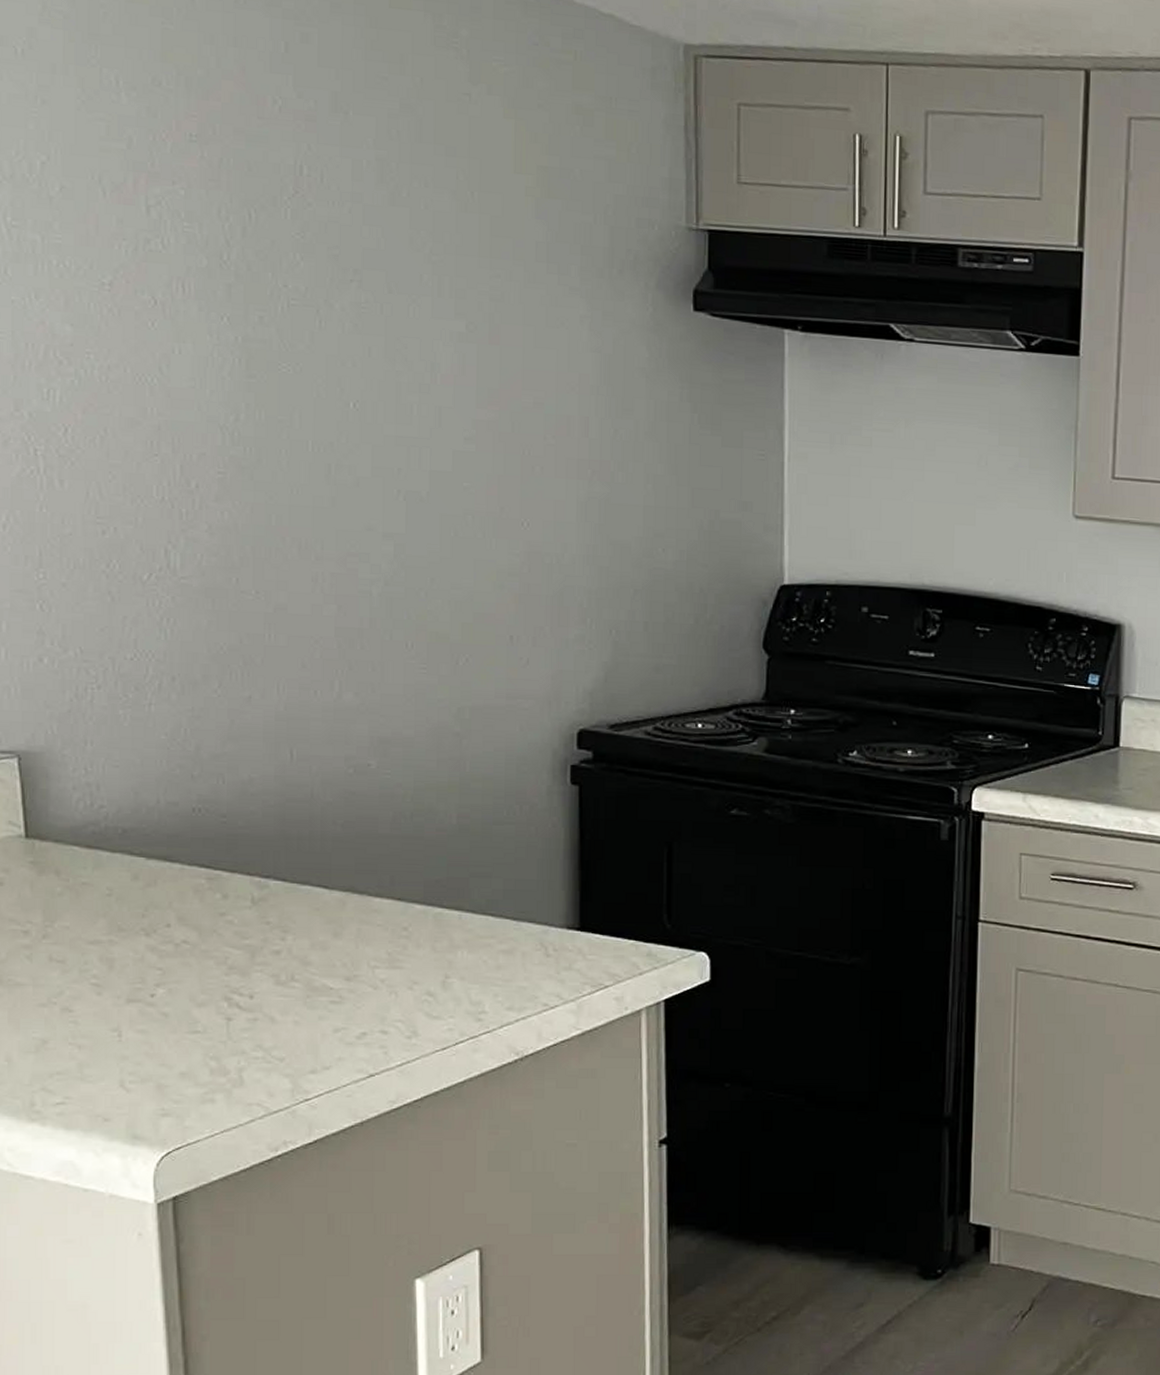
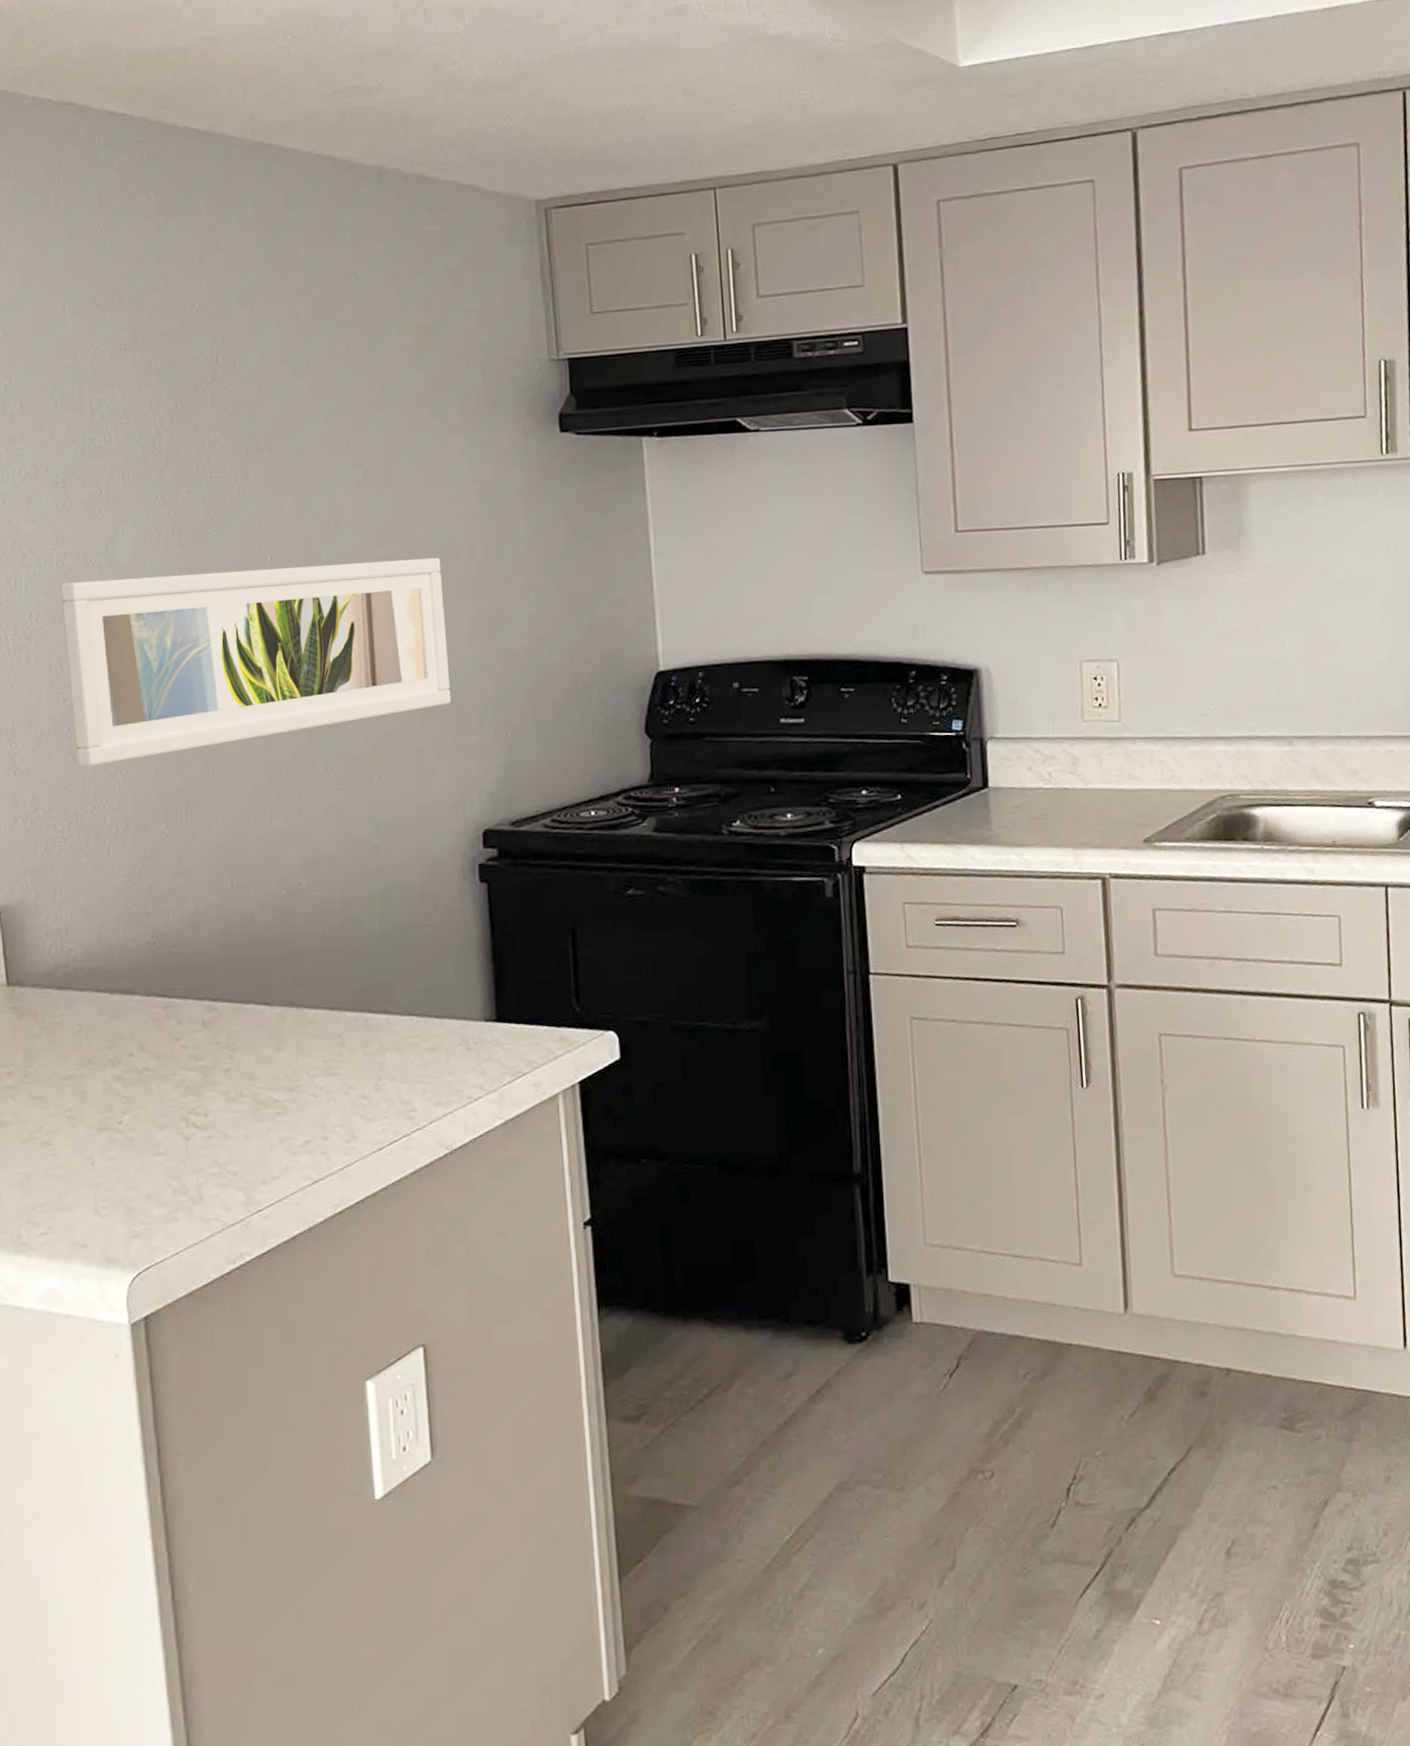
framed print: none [103,400,552,610] -> present [61,557,451,767]

